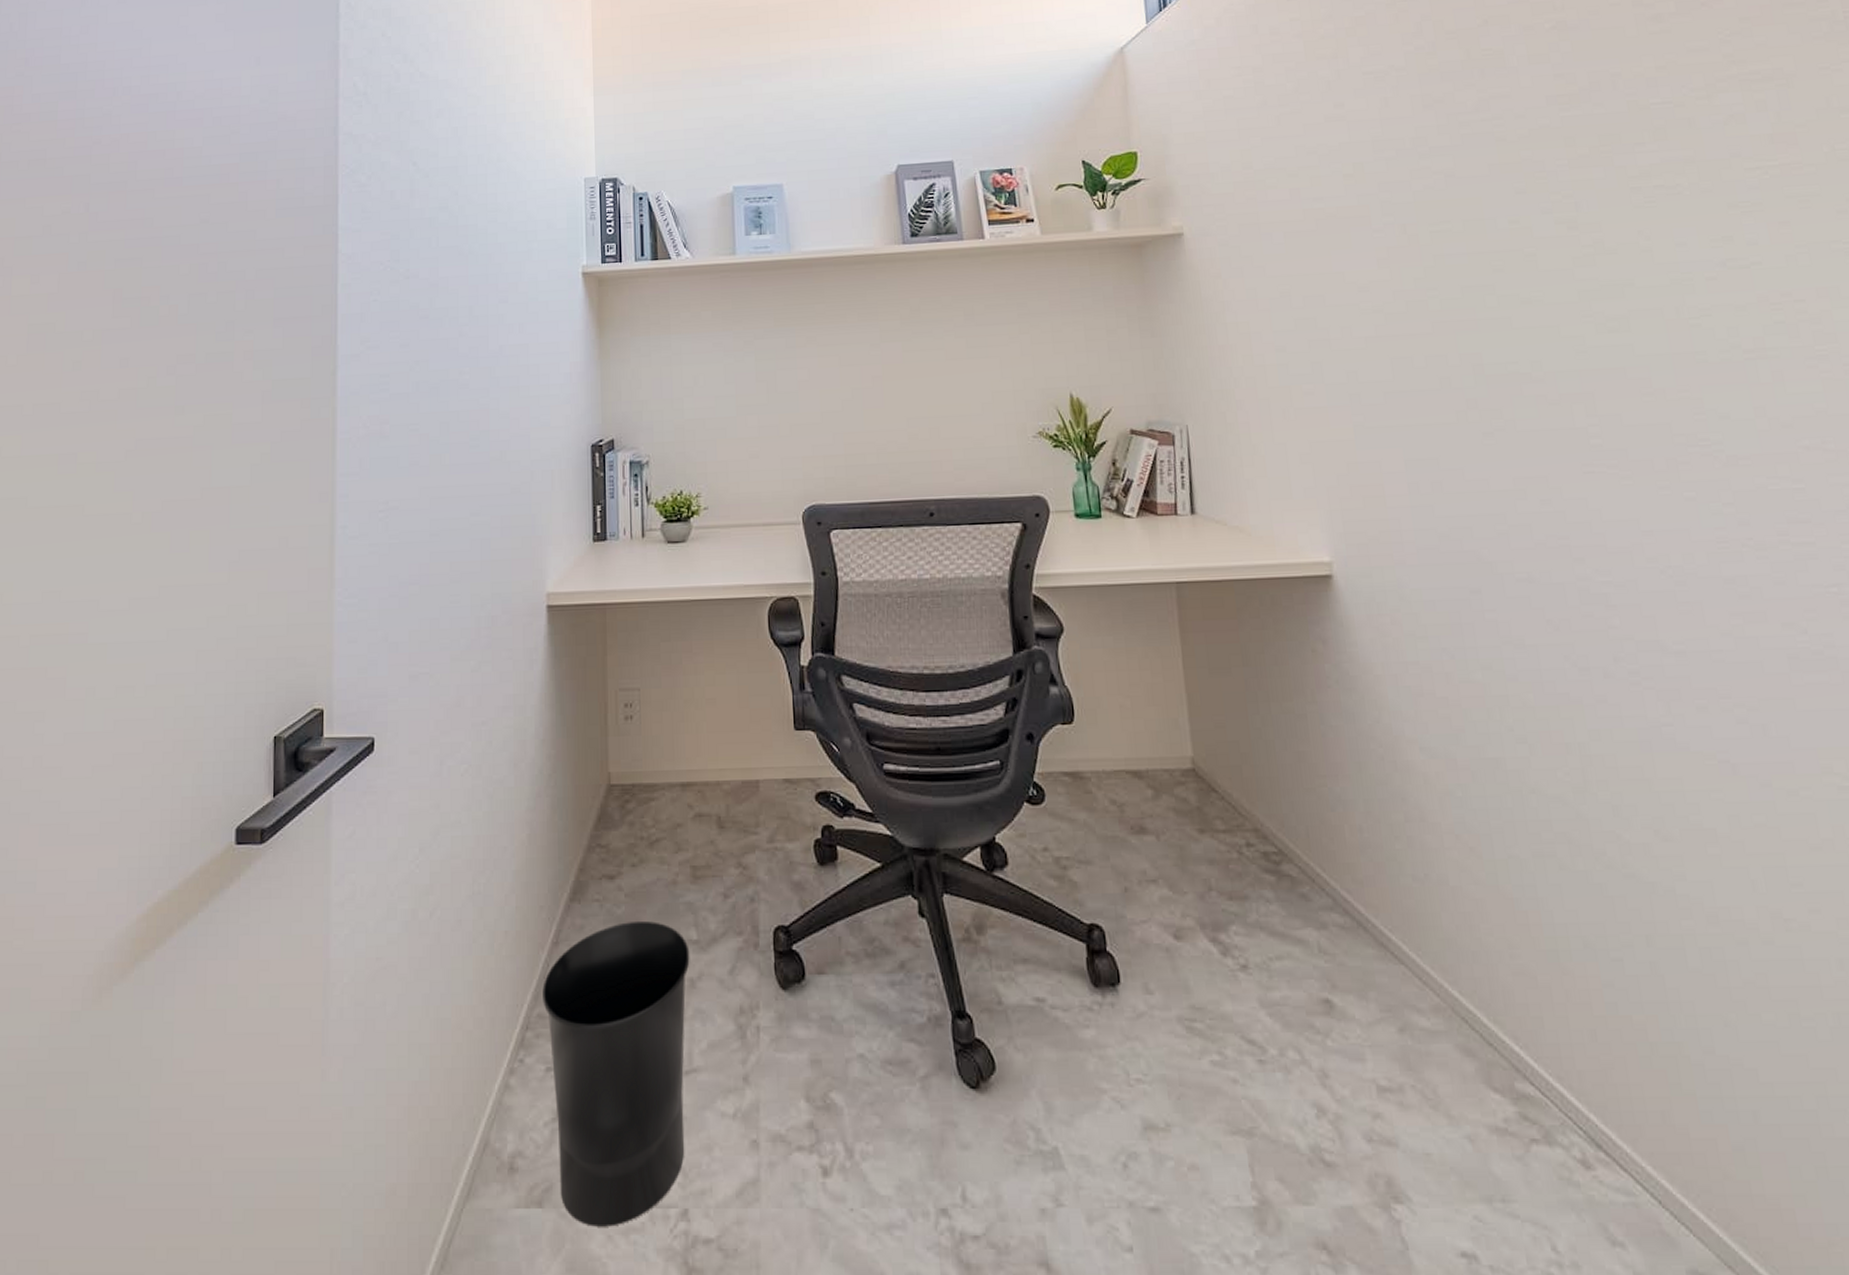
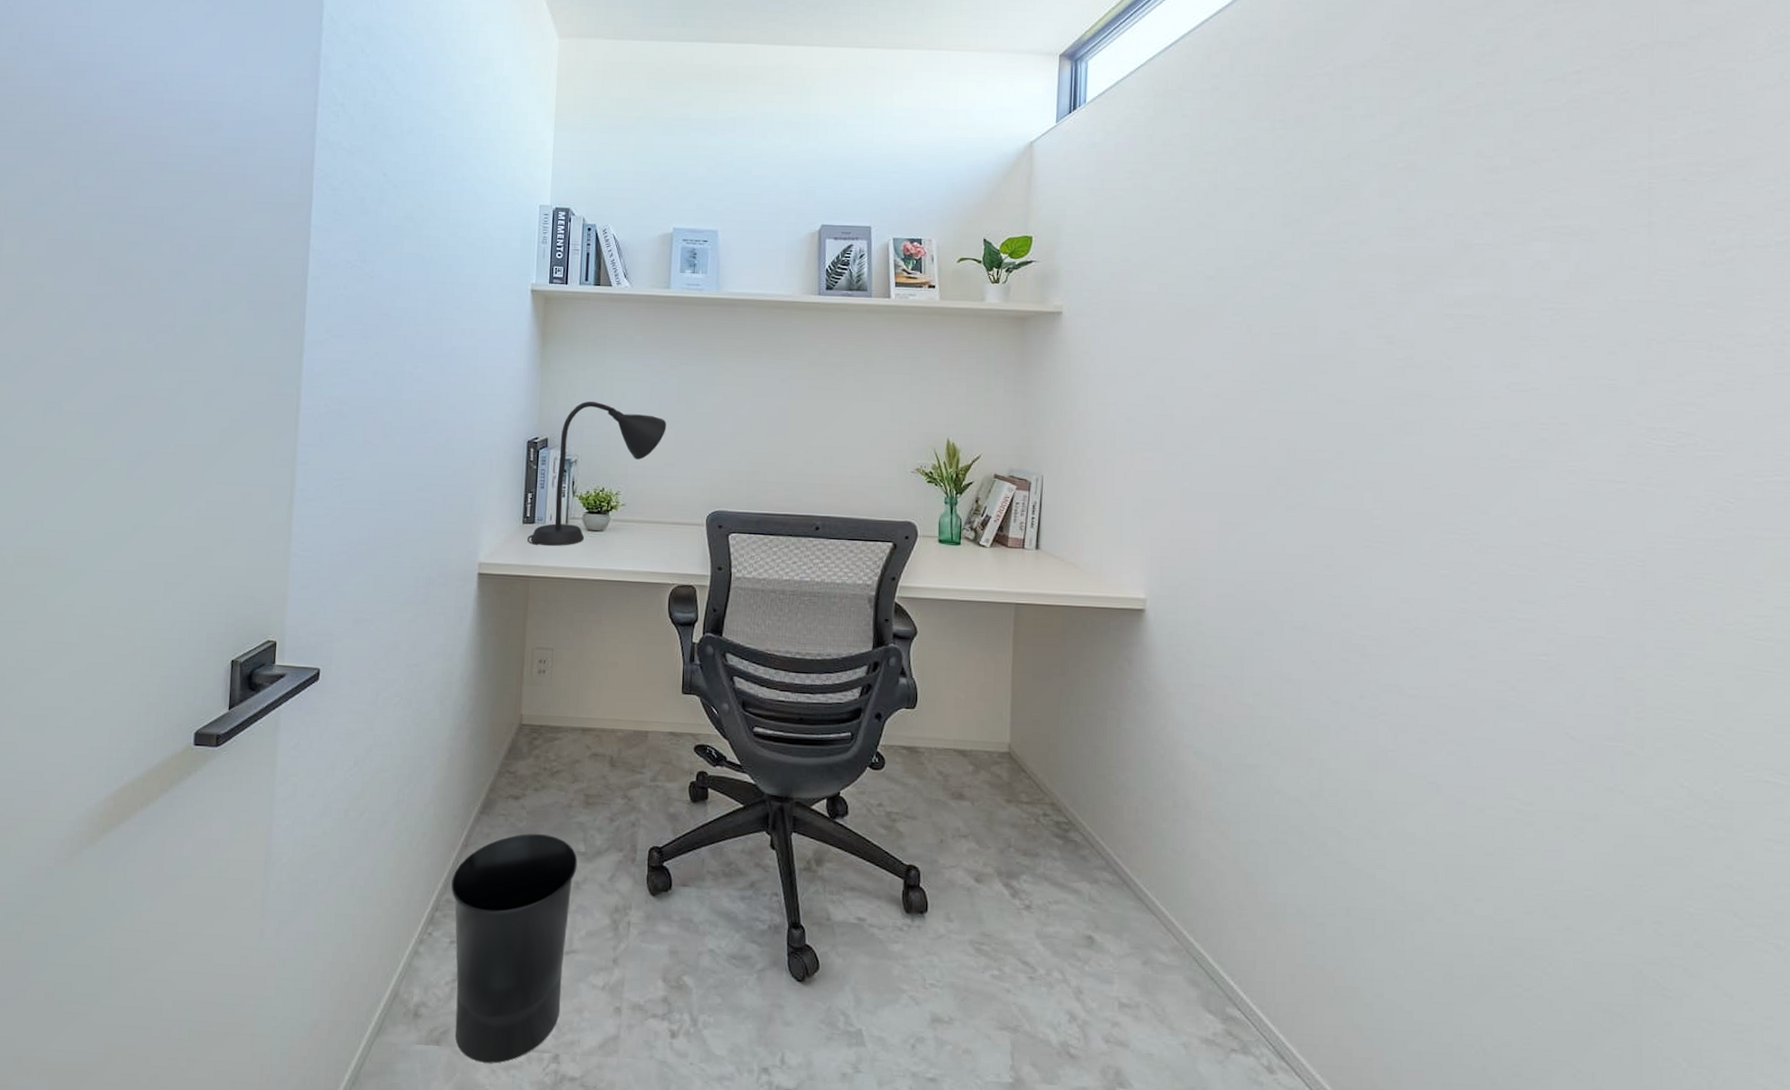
desk lamp: none [600,392,747,567] -> present [527,401,667,547]

